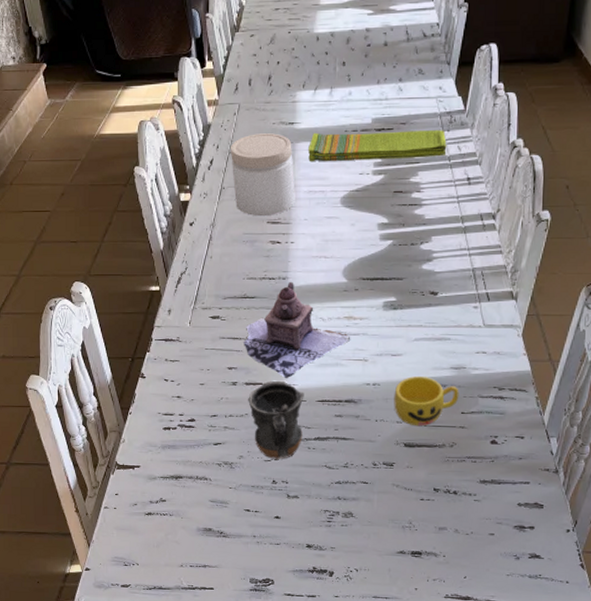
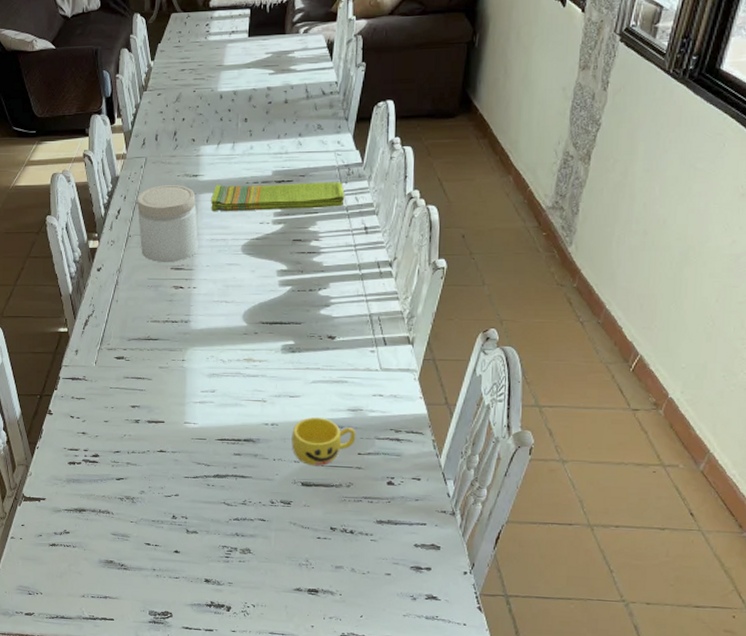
teapot: present [243,281,351,379] -> none [146,324,250,418]
mug: present [248,380,304,460] -> none [150,419,204,496]

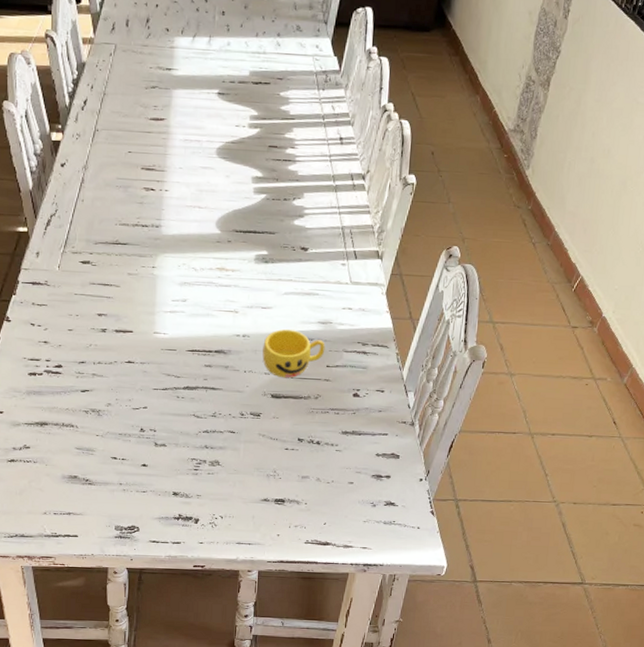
jar: present [136,185,198,263] -> none [104,76,171,163]
dish towel: present [211,182,345,212] -> none [185,80,322,115]

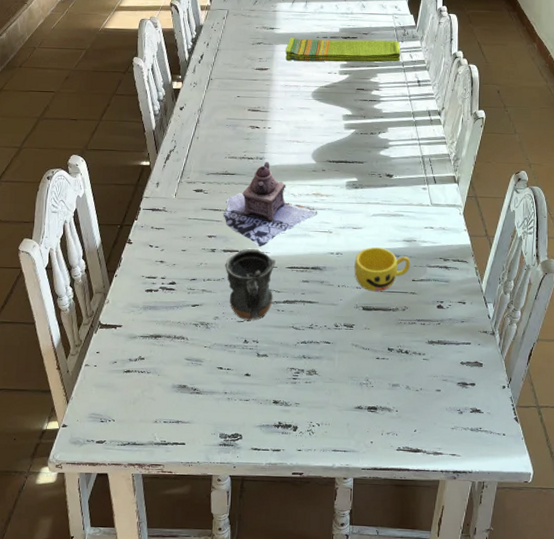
teapot: none [114,229,223,328] -> present [223,161,318,247]
mug: none [117,328,175,409] -> present [225,248,276,321]
dish towel: none [185,80,322,115] -> present [285,37,401,63]

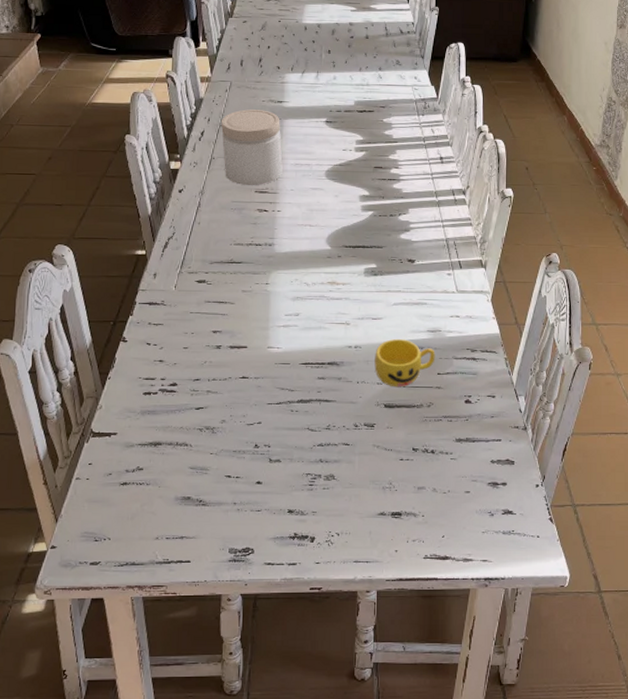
jar: none [218,35,273,105] -> present [220,109,283,186]
teapot: present [223,161,318,247] -> none [229,247,334,342]
mug: present [225,248,276,321] -> none [232,343,288,424]
dish towel: present [285,37,401,63] -> none [295,111,422,138]

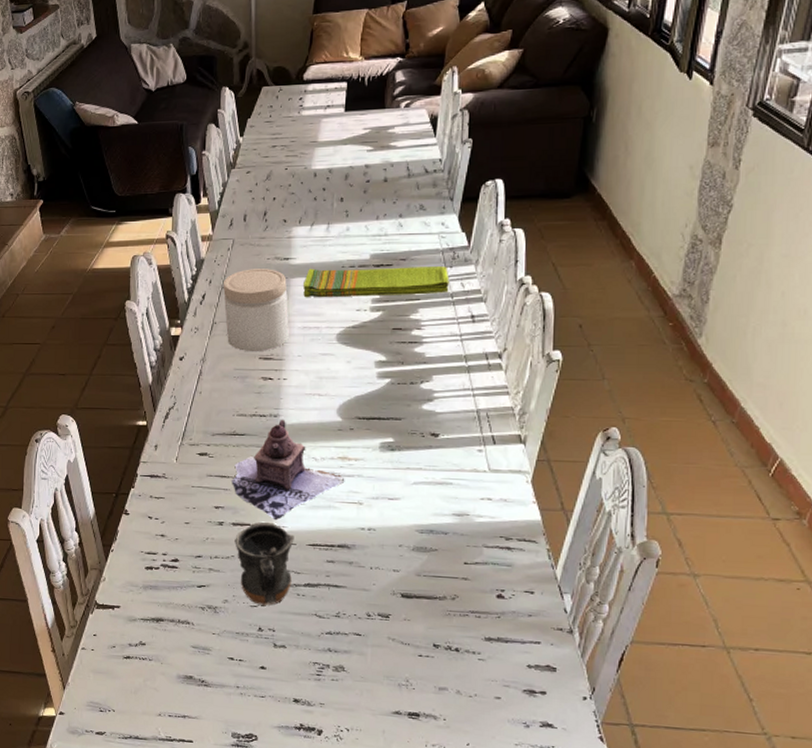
teapot: none [229,247,334,342] -> present [231,419,345,521]
mug: none [232,343,288,424] -> present [235,521,294,607]
dish towel: none [295,111,422,138] -> present [303,266,450,298]
cup: present [374,339,435,387] -> none [390,522,462,576]

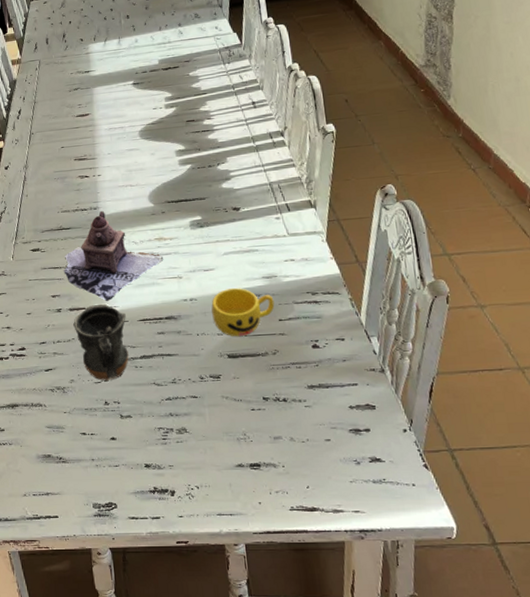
jar: present [222,269,289,352] -> none [35,81,98,156]
dish towel: present [303,266,450,298] -> none [104,63,230,102]
cup: none [390,522,462,576] -> present [211,288,275,337]

